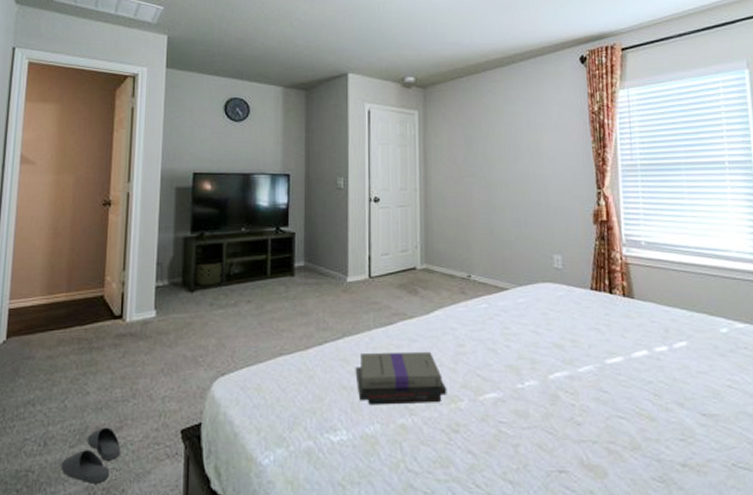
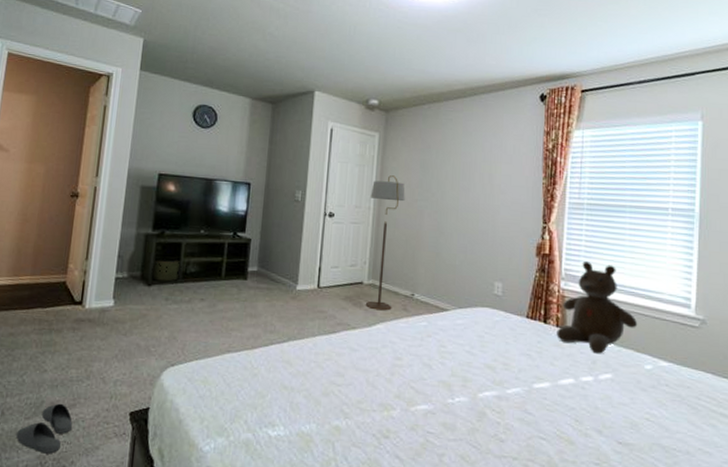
books: present [355,351,447,406] -> none [296,357,382,410]
floor lamp: none [415,153,452,296] -> present [365,175,405,311]
stuffed bear: none [624,224,708,321] -> present [556,260,638,354]

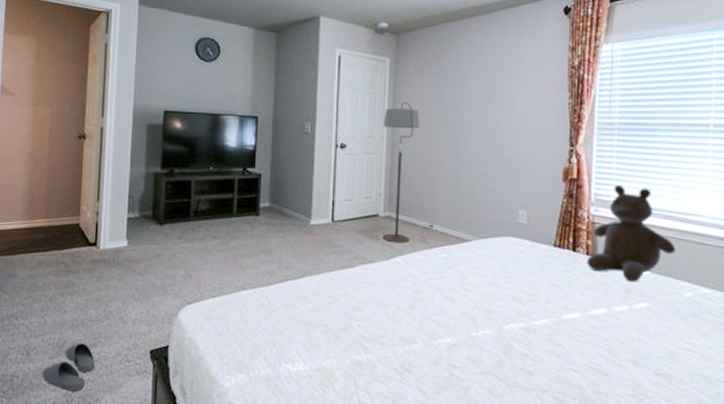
basket: present [151,256,182,282] -> none [163,195,193,220]

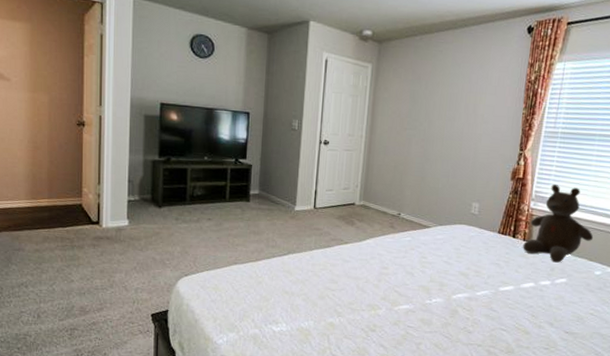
slippers: present [42,343,95,392] -> none [53,307,101,348]
floor lamp: present [382,102,420,244] -> none [356,105,395,228]

